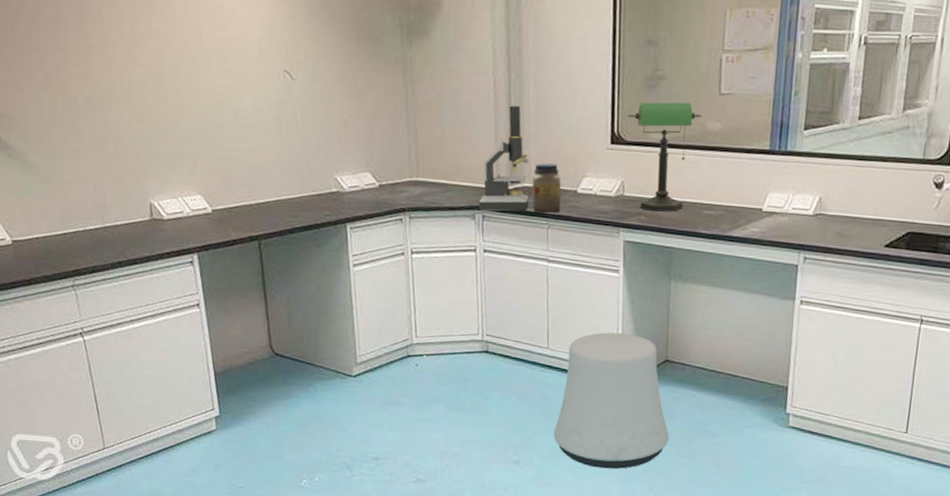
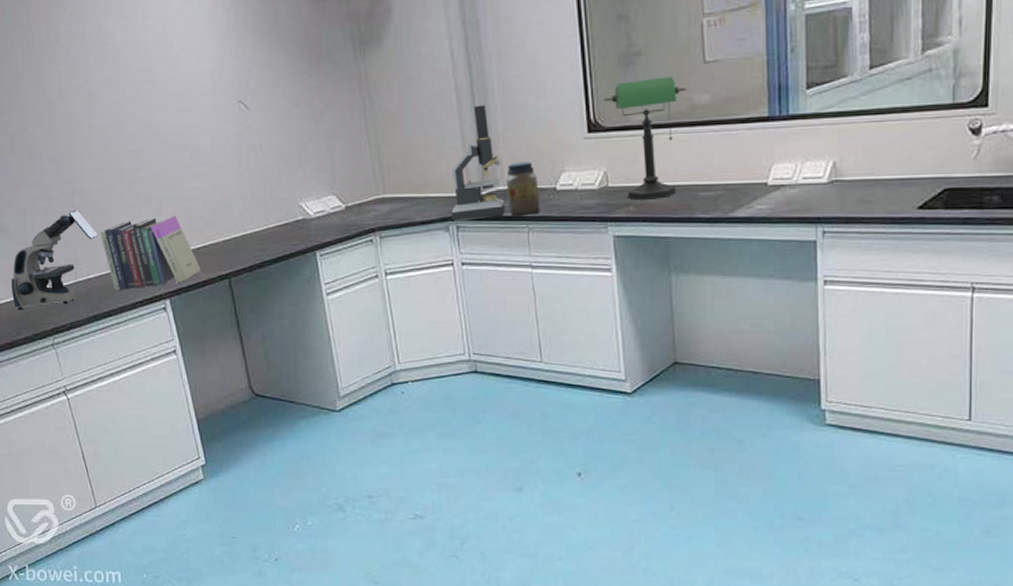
microscope: none [34,155,129,249] -> present [11,209,98,310]
books: none [132,173,232,240] -> present [100,215,201,291]
stool: present [553,332,669,469] -> none [557,337,687,489]

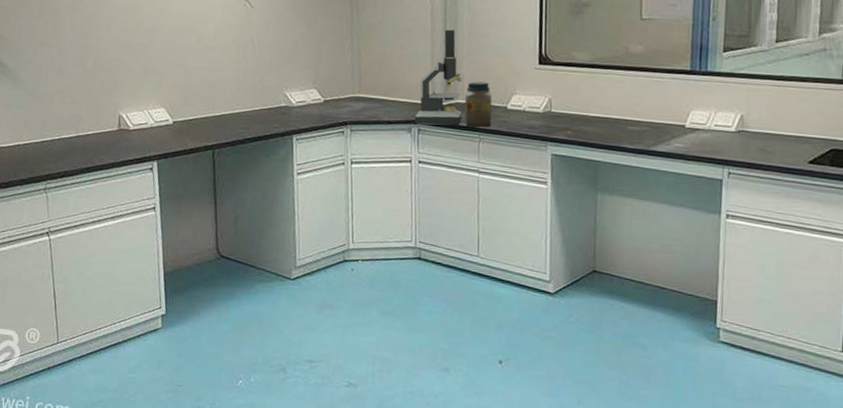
microscope: present [11,209,98,310] -> none [16,72,103,155]
books: present [100,215,201,291] -> none [104,88,190,149]
desk lamp: present [603,76,686,200] -> none [554,26,624,127]

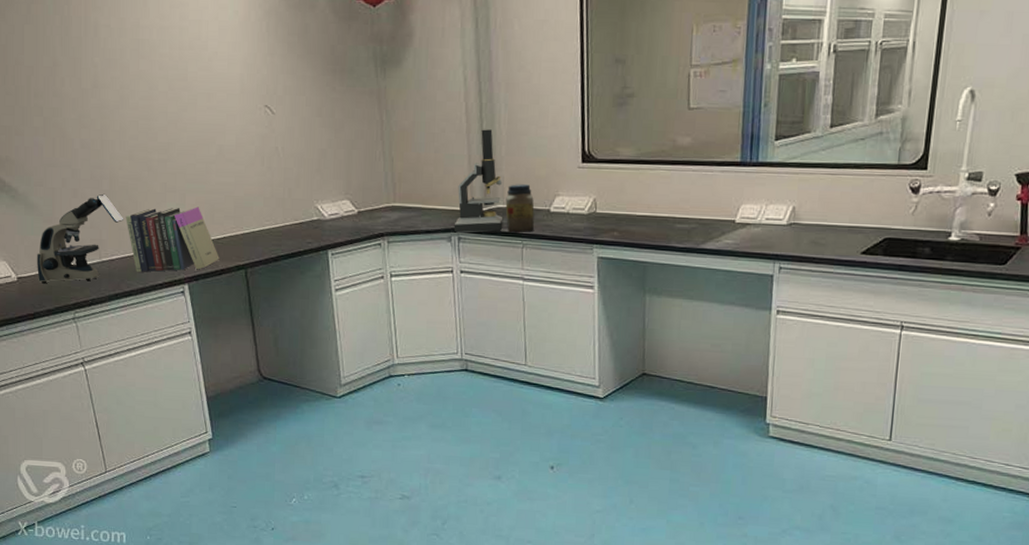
microscope: none [16,72,103,155] -> present [37,193,123,284]
books: none [104,88,190,149] -> present [126,206,220,273]

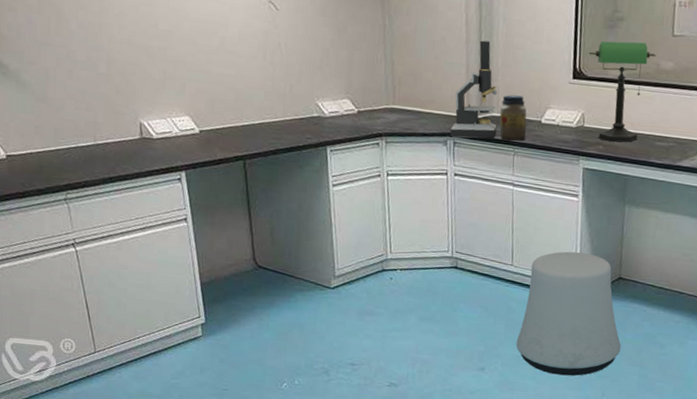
microscope: present [37,193,123,284] -> none [28,76,120,163]
books: present [126,206,220,273] -> none [122,94,218,158]
stool: none [533,347,649,483] -> present [516,251,621,376]
desk lamp: none [597,118,671,227] -> present [588,41,656,142]

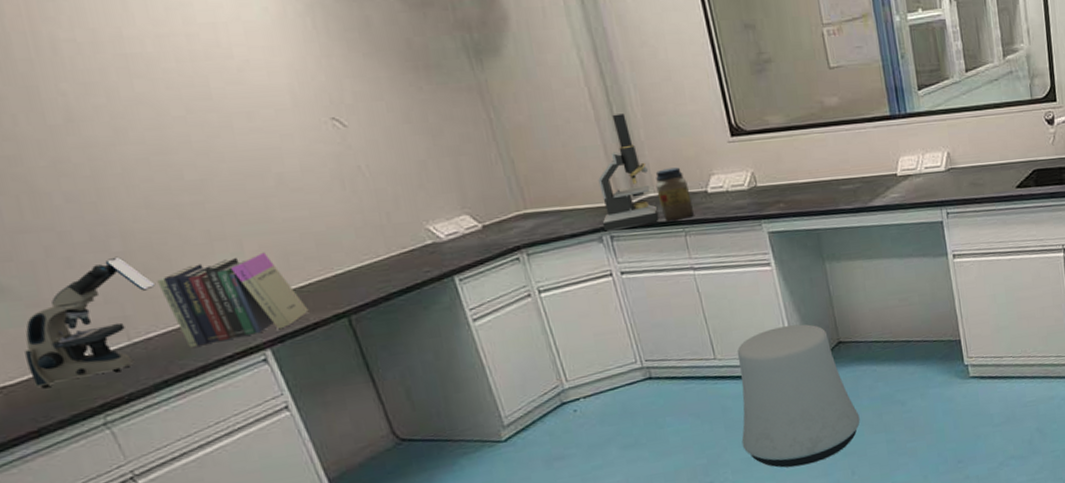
microscope: none [28,76,120,163] -> present [25,256,154,389]
books: none [122,94,218,158] -> present [157,252,309,349]
desk lamp: present [588,41,656,142] -> none [741,81,820,197]

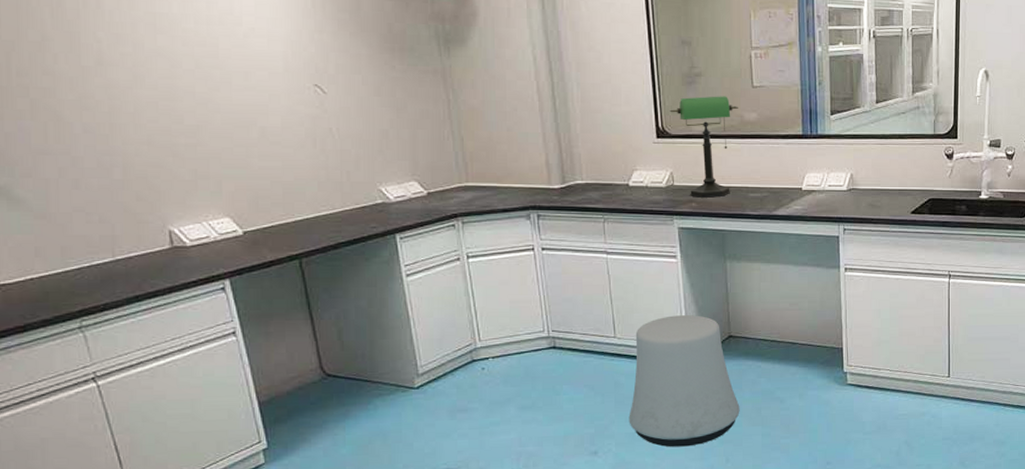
microscope: present [25,256,154,389] -> none [26,183,143,290]
books: present [157,252,309,349] -> none [146,194,267,271]
microscope: present [598,113,659,233] -> none [532,107,583,212]
jar: present [655,167,694,222] -> none [584,160,614,208]
desk lamp: none [741,81,820,197] -> present [670,96,738,198]

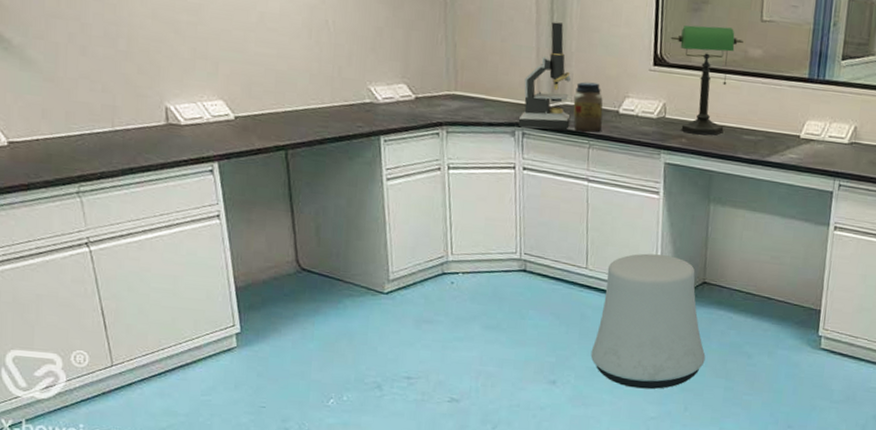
microscope: none [532,107,583,212] -> present [518,21,572,130]
jar: none [584,160,614,208] -> present [573,81,603,132]

